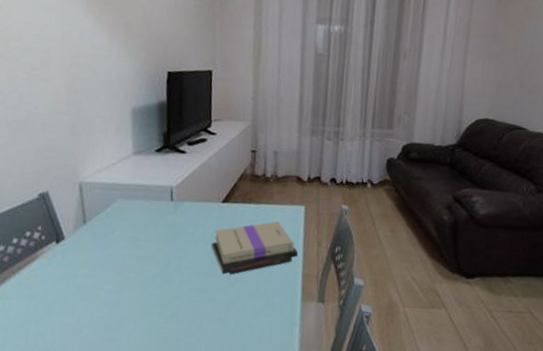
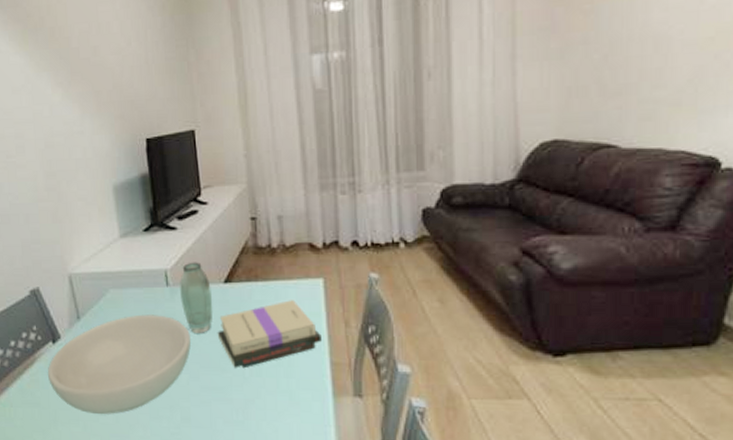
bowl: none [47,223,187,310] -> present [47,314,191,415]
vase: none [182,182,211,244] -> present [180,262,213,333]

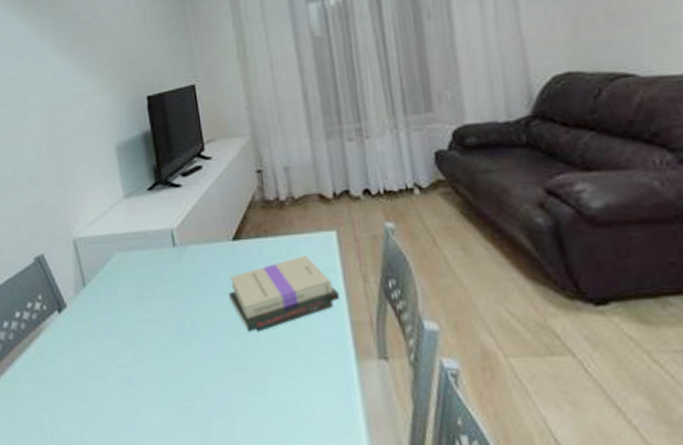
bowl: present [47,314,191,415] -> none [53,277,201,389]
vase: present [180,262,213,333] -> none [187,219,223,296]

